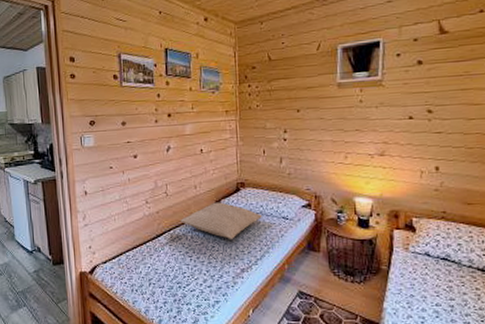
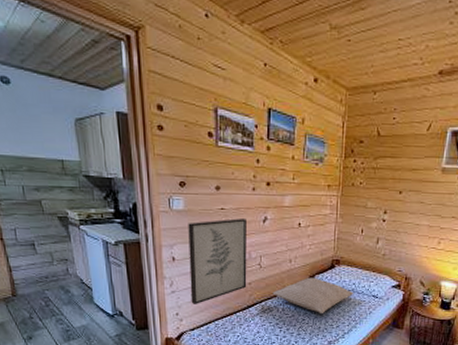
wall art: none [98,150,155,236] -> present [188,218,247,304]

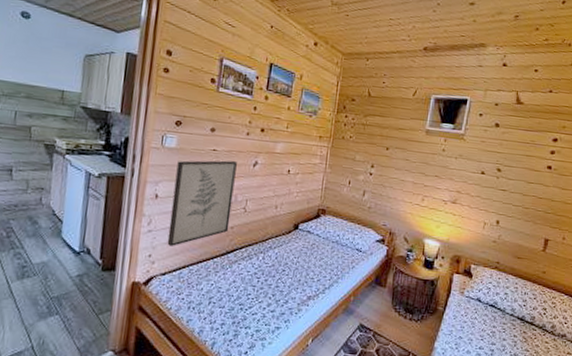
pillow: present [272,277,354,313] -> none [254,225,338,265]

